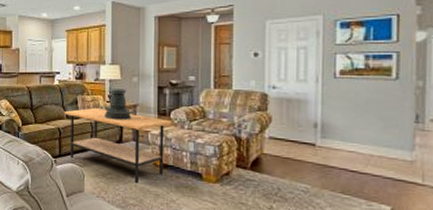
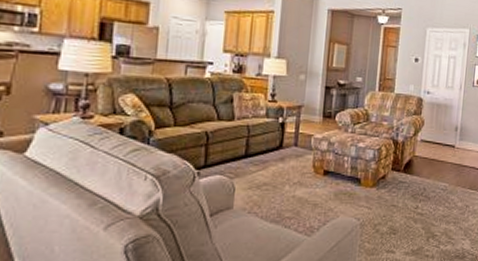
coffee table: present [65,107,172,183] -> none [215,107,336,193]
pedestal: present [104,88,132,120] -> none [263,86,296,123]

